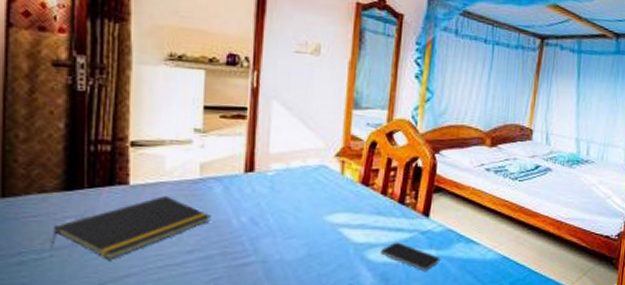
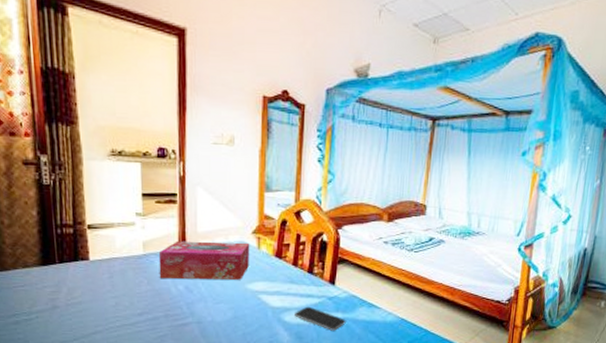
notepad: present [51,196,211,260] -> none [36,269,154,321]
tissue box: none [218,163,332,210] -> present [158,240,250,280]

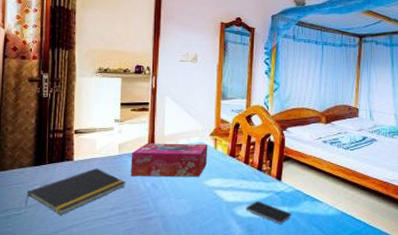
notepad: none [36,269,154,321] -> present [25,168,126,215]

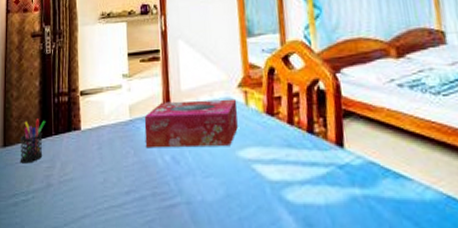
pen holder: none [13,150,41,186] -> present [20,119,46,164]
notepad: present [25,168,126,215] -> none [33,139,141,201]
smartphone: present [245,201,292,224] -> none [297,179,368,215]

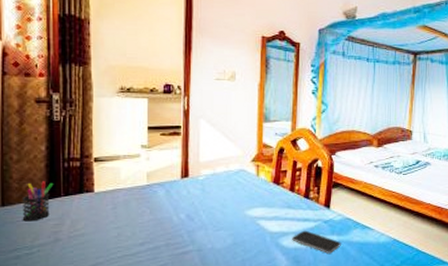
tissue box: present [144,98,238,149] -> none [162,170,250,208]
smartphone: none [297,179,368,215] -> present [291,230,341,254]

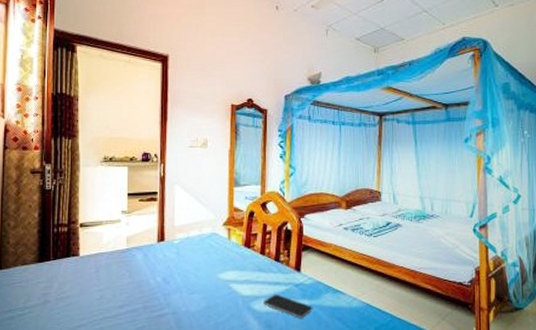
pen holder: present [21,181,54,222] -> none [16,246,45,284]

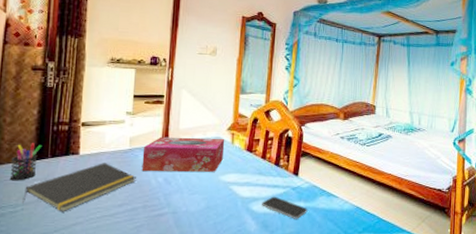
pen holder: none [16,246,45,284] -> present [9,143,42,181]
notepad: none [30,263,135,314] -> present [22,163,136,212]
tissue box: none [140,234,222,272] -> present [141,136,225,172]

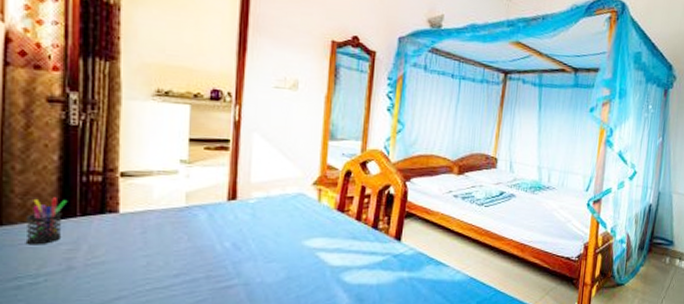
notepad: present [22,163,136,212] -> none [45,223,196,284]
tissue box: present [141,136,225,172] -> none [202,191,310,236]
smartphone: present [261,196,308,219] -> none [354,265,412,292]

